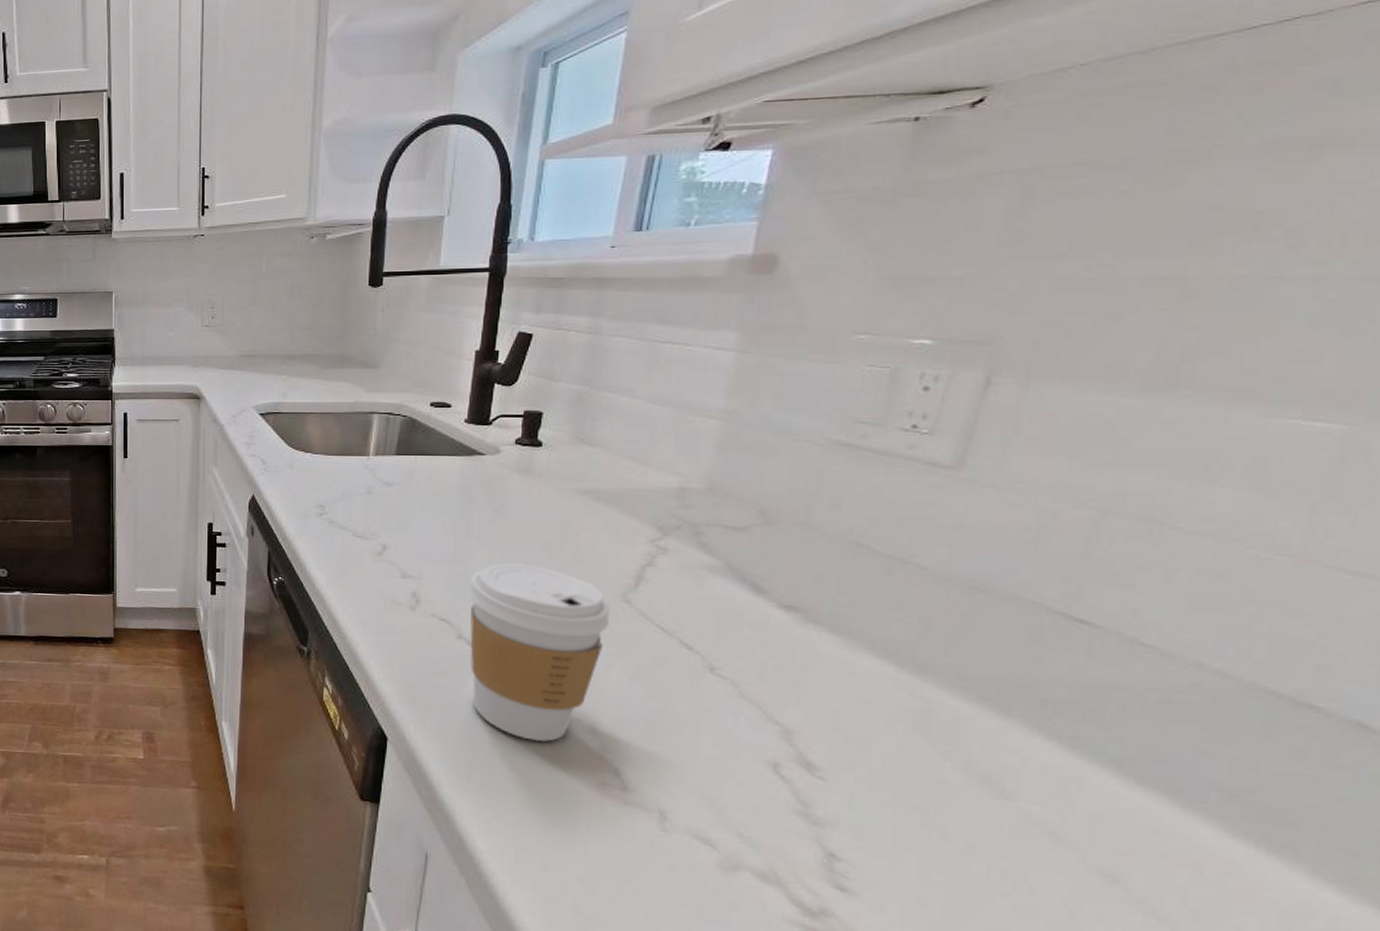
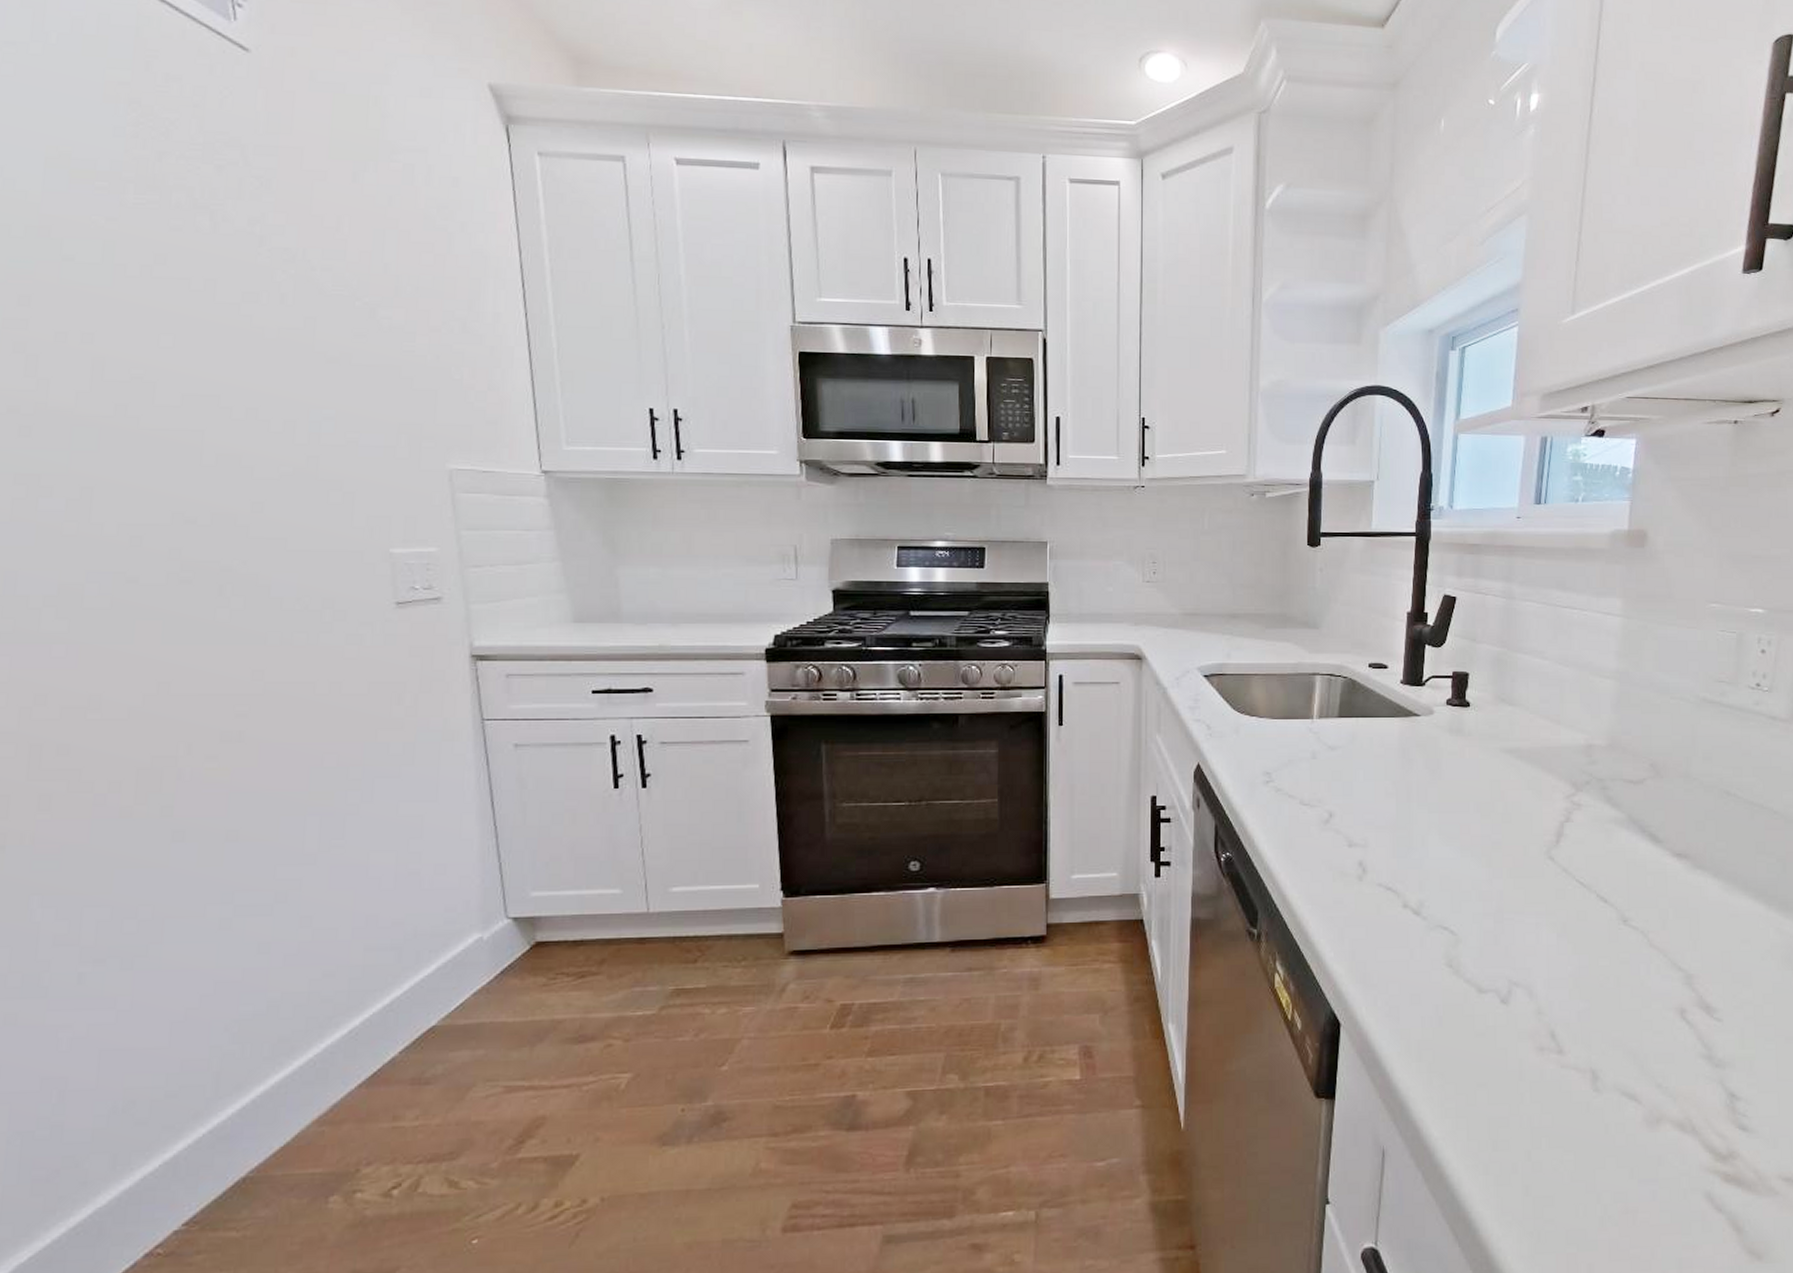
coffee cup: present [468,562,610,742] -> none [1411,824,1537,1011]

